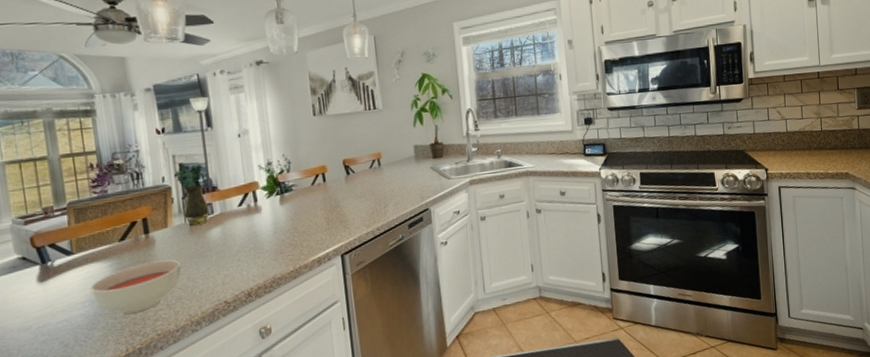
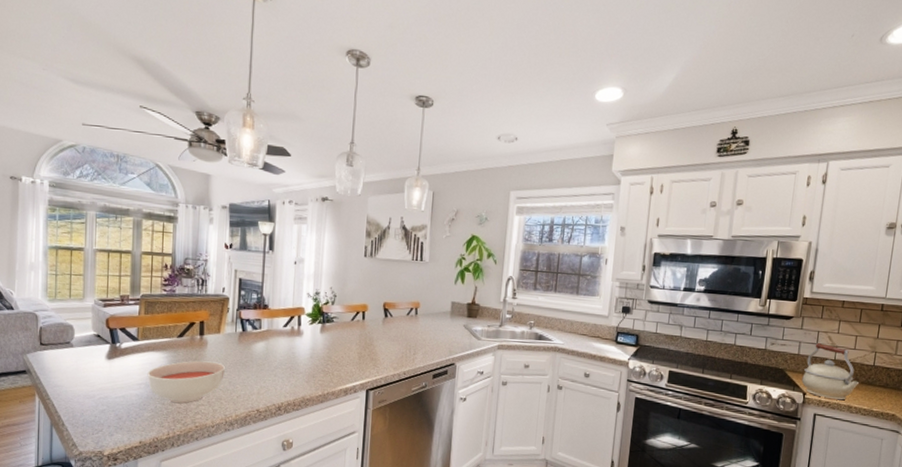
vase: present [173,162,210,226] -> none [232,278,259,337]
kettle: none [761,119,813,171] -> present [801,343,860,401]

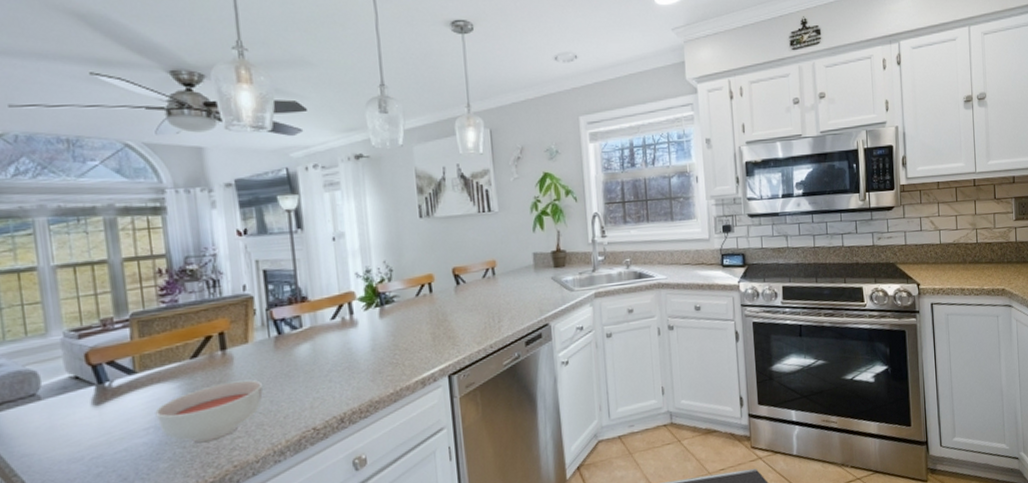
kettle: present [801,343,860,401] -> none [913,229,967,286]

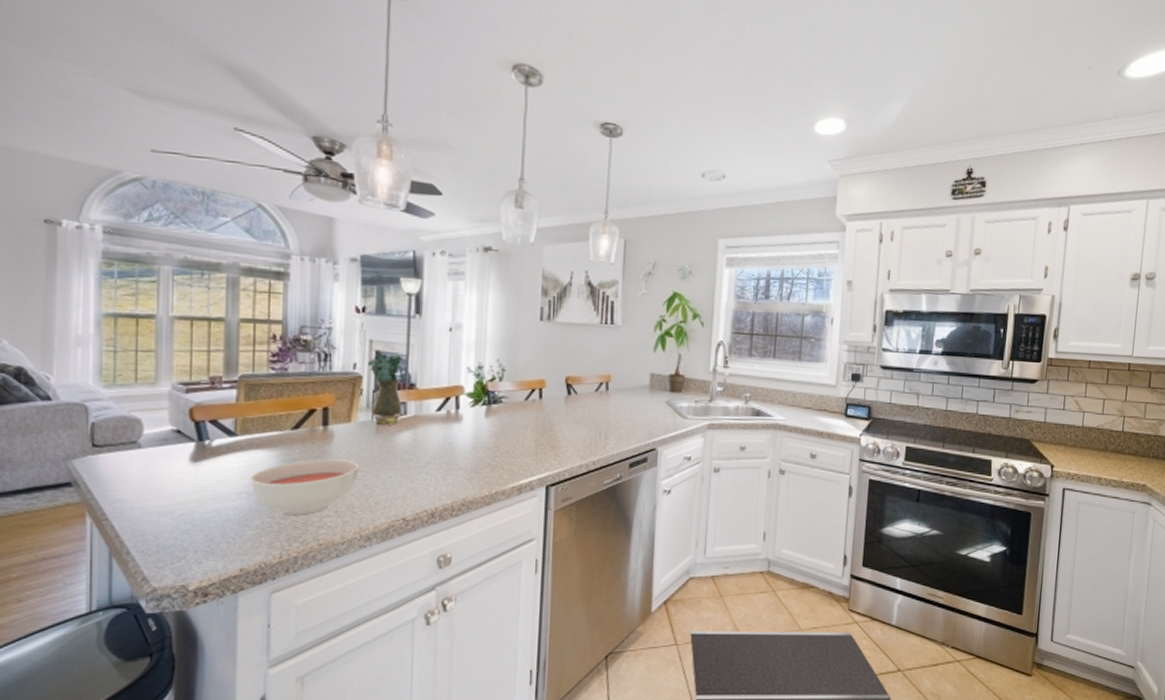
vase: none [256,269,298,341] -> present [367,350,402,425]

